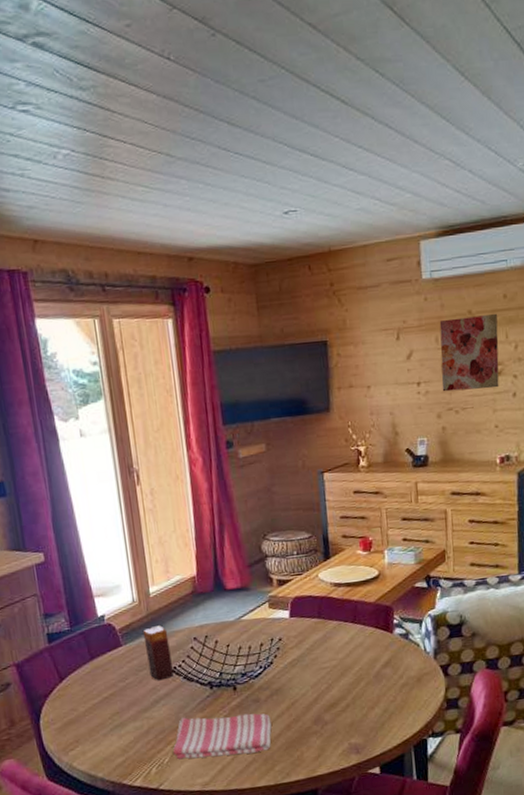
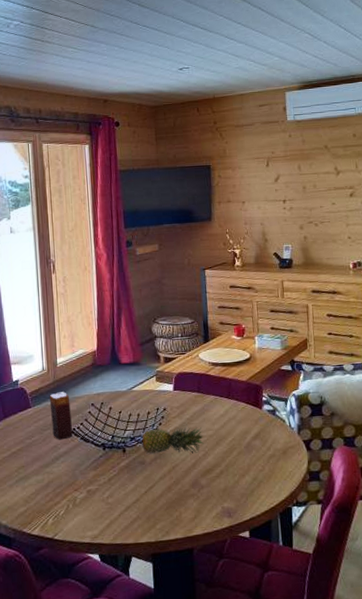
dish towel: present [172,713,272,760] -> none [67,474,155,513]
fruit: none [254,657,328,690] -> present [142,427,205,454]
wall art: present [439,313,499,392] -> none [301,148,351,208]

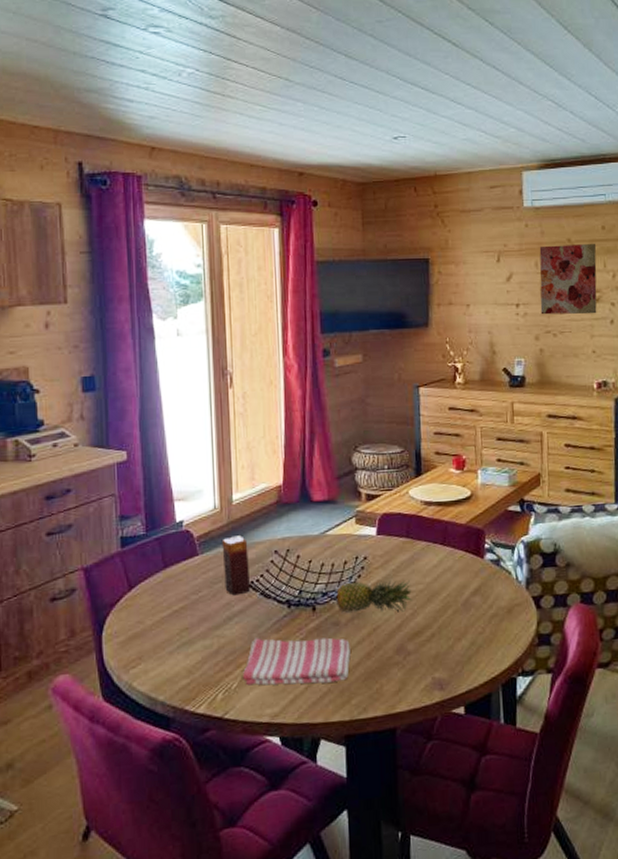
dish towel: none [67,474,155,513] -> present [242,637,351,686]
wall art: none [301,148,351,208] -> present [539,243,597,315]

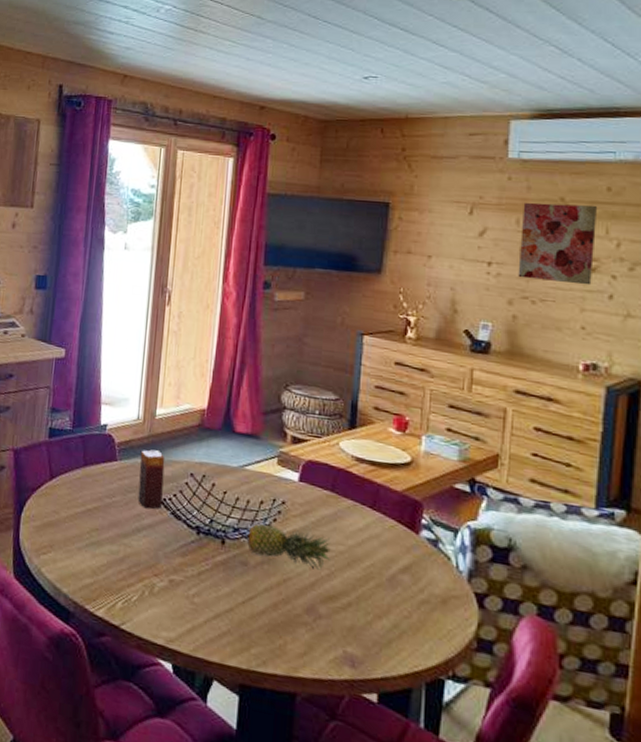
dish towel: present [242,637,351,686] -> none [142,556,256,626]

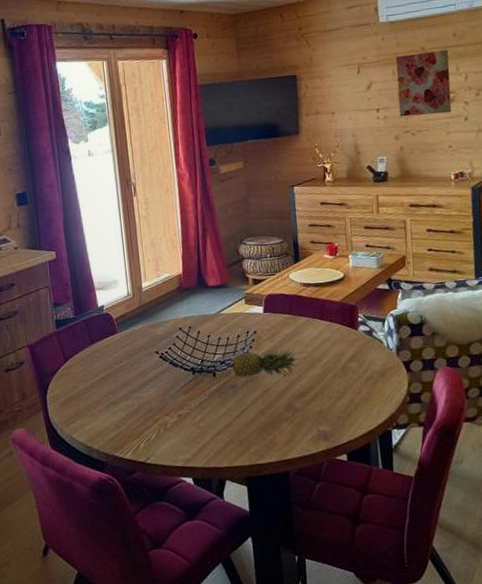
candle: present [137,449,165,509] -> none [135,316,161,365]

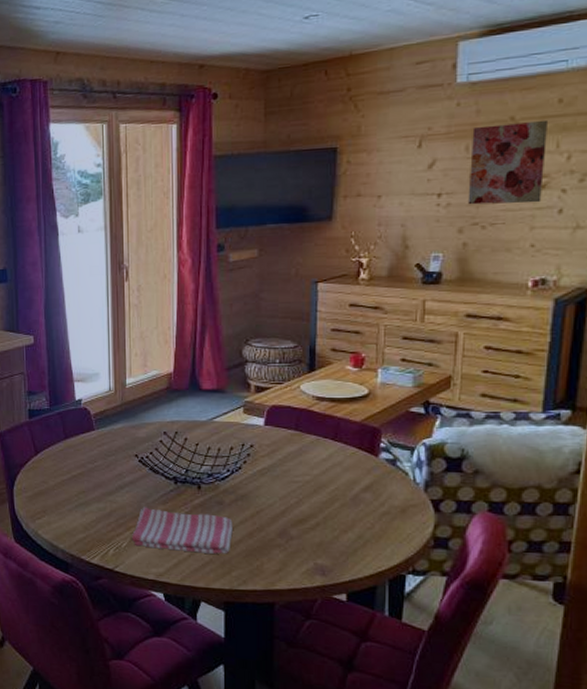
dish towel: none [159,398,247,437] -> present [131,507,233,554]
fruit: present [232,349,298,377] -> none [221,466,299,499]

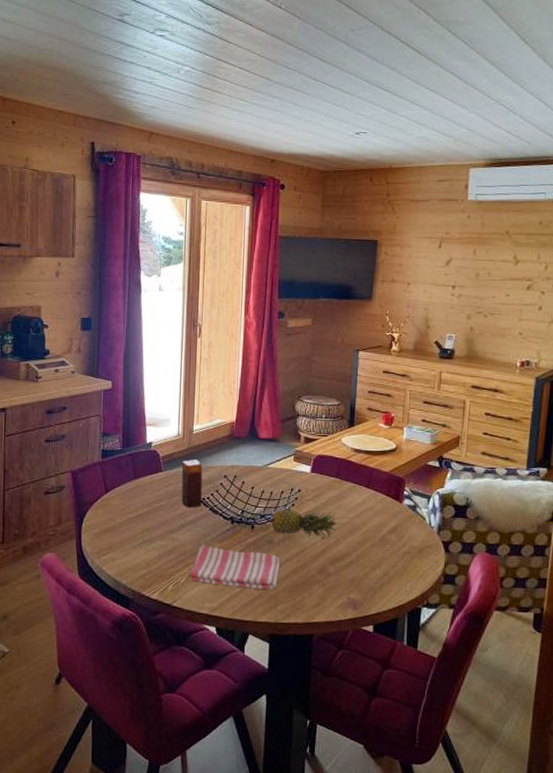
candle: none [115,416,140,468] -> present [181,459,203,508]
fruit: none [221,466,299,499] -> present [272,509,337,540]
wall art: present [467,119,549,205] -> none [474,236,533,300]

